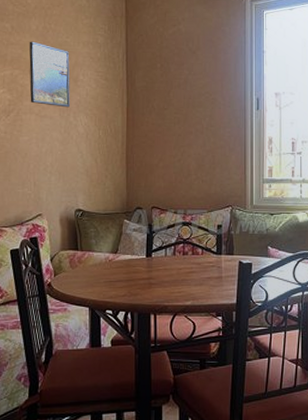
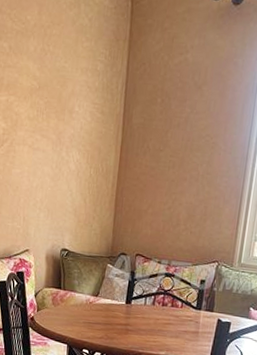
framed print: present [29,41,70,108] -> none [24,64,67,142]

